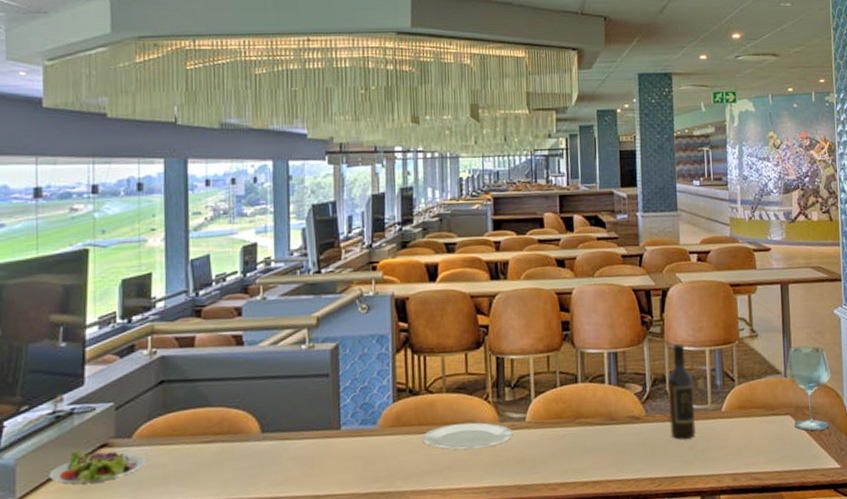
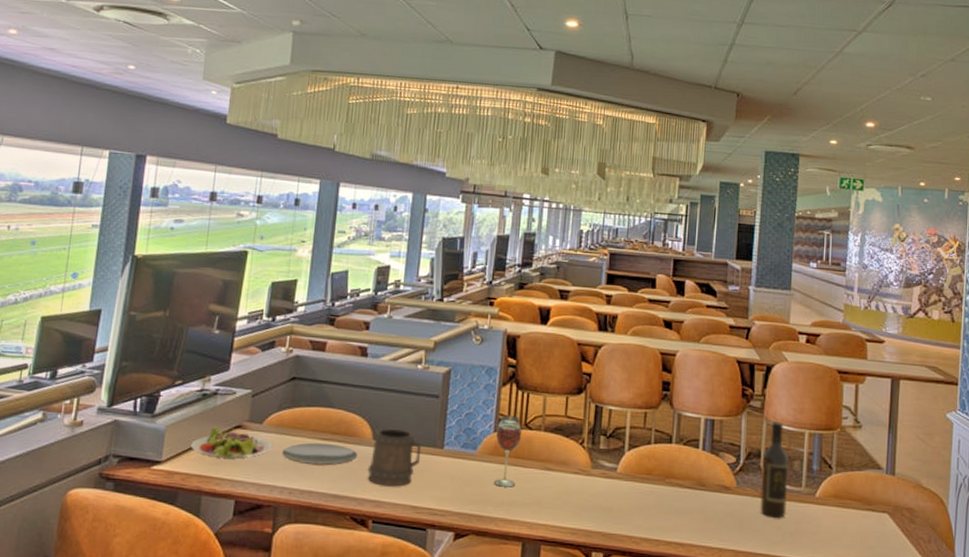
plate: none [158,445,247,474] -> present [281,442,358,466]
beer mug: none [259,415,317,481] -> present [367,428,422,487]
wineglass: none [396,381,422,458] -> present [493,414,522,487]
plate: present [422,422,513,450] -> none [517,462,604,491]
wine glass: present [786,345,831,431] -> none [888,444,937,535]

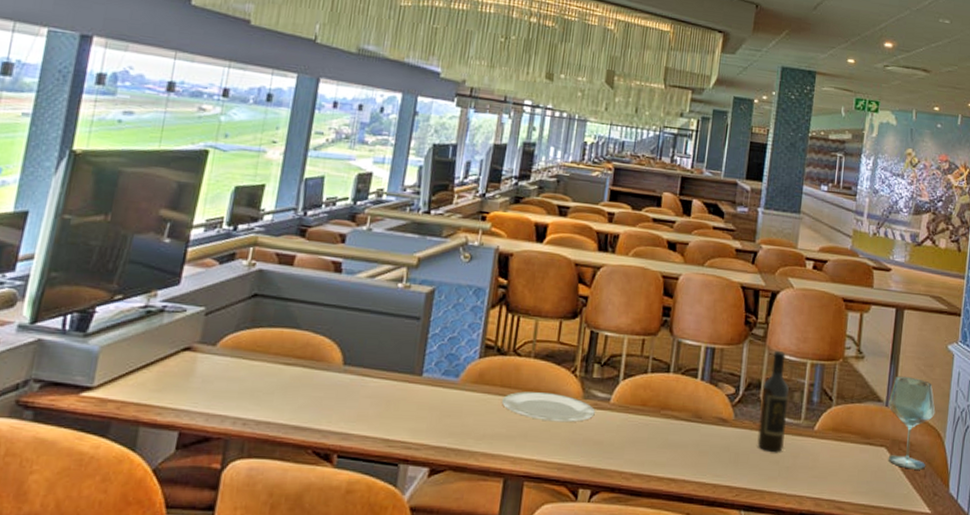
salad plate: present [191,426,273,459] -> none [129,348,227,385]
plate: present [281,442,358,466] -> none [236,367,325,394]
beer mug: present [367,428,422,487] -> none [335,352,398,418]
wineglass: present [493,414,522,487] -> none [475,339,510,419]
plate: none [517,462,604,491] -> present [502,391,595,423]
wine glass: none [888,444,937,535] -> present [887,376,936,470]

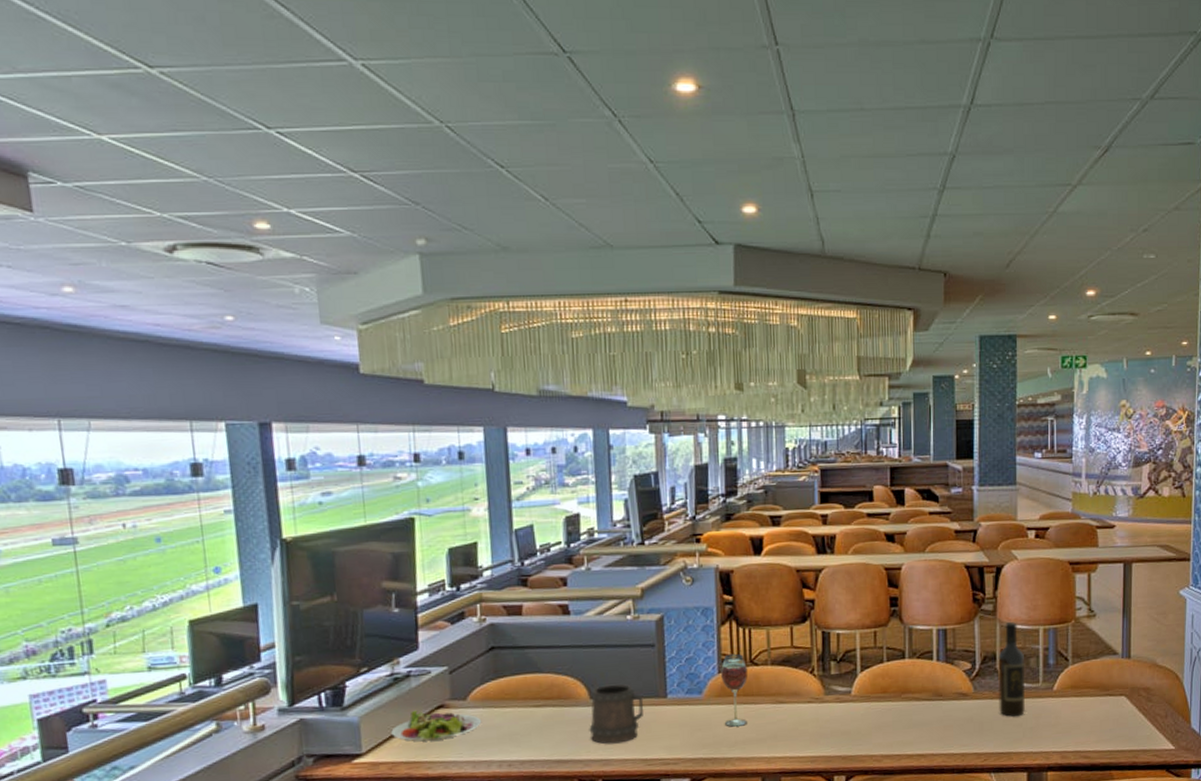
salad plate: none [129,348,227,385] -> present [391,710,482,742]
beer mug: none [335,352,398,418] -> present [589,683,644,744]
wineglass: none [475,339,510,419] -> present [721,653,748,727]
plate: present [502,391,595,423] -> none [748,694,838,721]
wine glass: present [887,376,936,470] -> none [1123,626,1172,713]

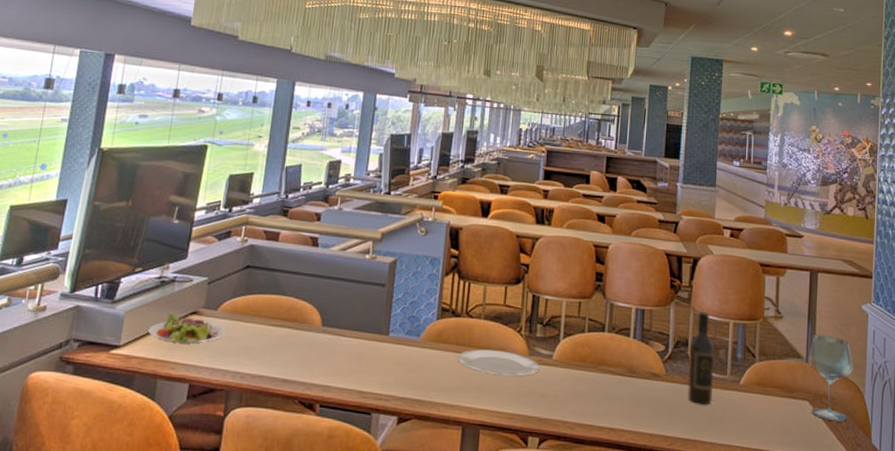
beer mug: present [589,683,644,744] -> none [316,315,368,372]
wineglass: present [721,653,748,727] -> none [435,303,463,373]
plate: none [748,694,838,721] -> present [458,349,540,377]
wine glass: none [1123,626,1172,713] -> present [808,334,854,422]

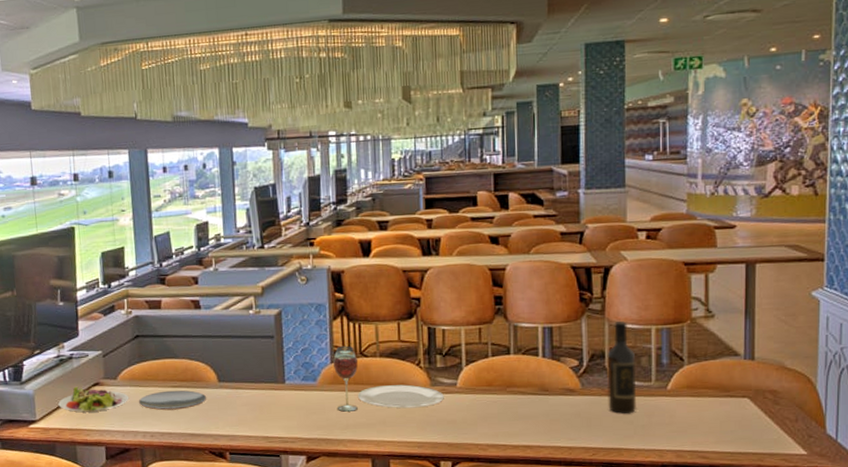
plate: none [234,328,308,352] -> present [138,390,207,411]
wineglass: none [435,303,463,373] -> present [333,345,358,412]
wine glass: present [808,334,854,422] -> none [746,328,803,416]

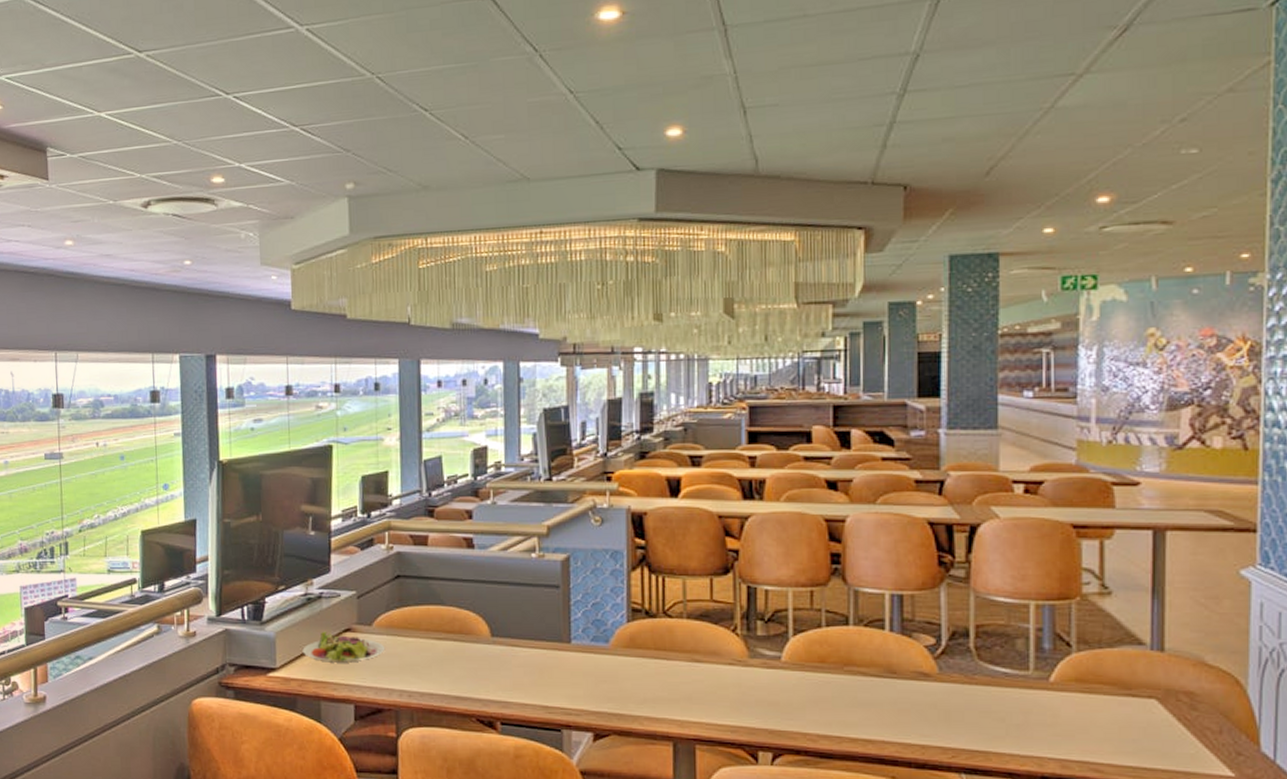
plate: present [138,390,207,411] -> none [395,643,477,667]
wineglass: present [333,345,358,412] -> none [630,602,660,683]
plate: present [358,384,444,409] -> none [659,654,765,684]
wine bottle: present [607,321,637,413] -> none [972,593,1011,708]

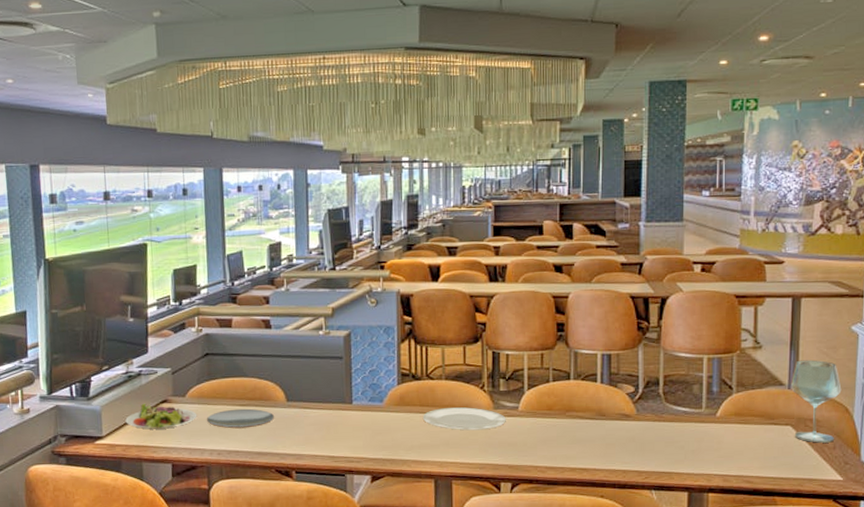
plate: none [395,643,477,667] -> present [206,408,275,429]
plate: none [659,654,765,684] -> present [423,407,506,431]
wine glass: none [1153,612,1229,725] -> present [790,359,842,443]

